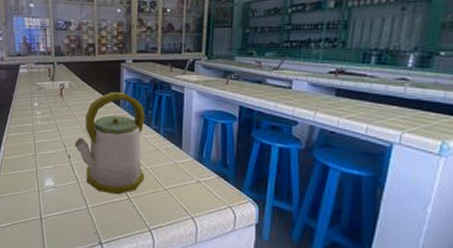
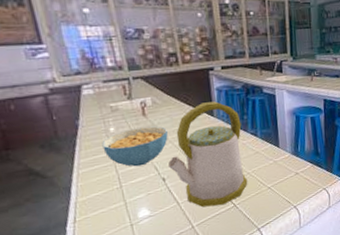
cereal bowl: none [27,106,78,141] -> present [102,126,168,167]

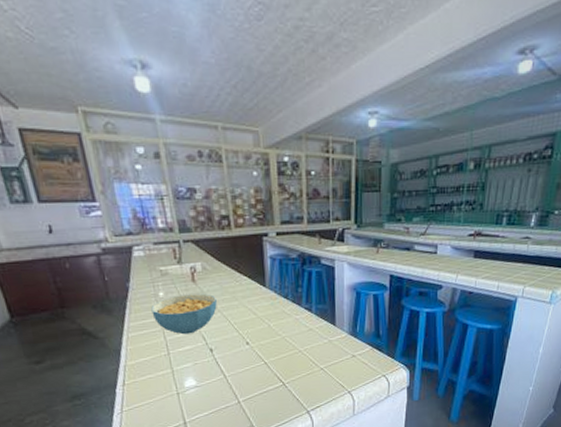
kettle: present [168,101,248,208] -> none [216,271,299,383]

